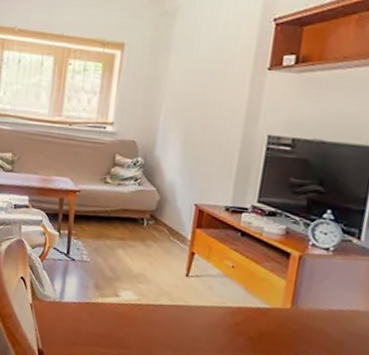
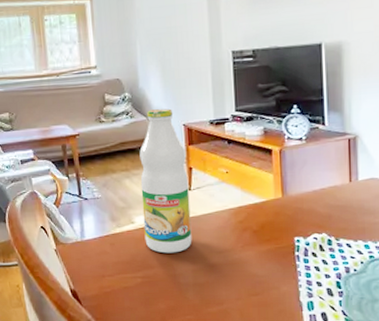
bottle: none [126,181,192,340] -> present [139,108,192,254]

